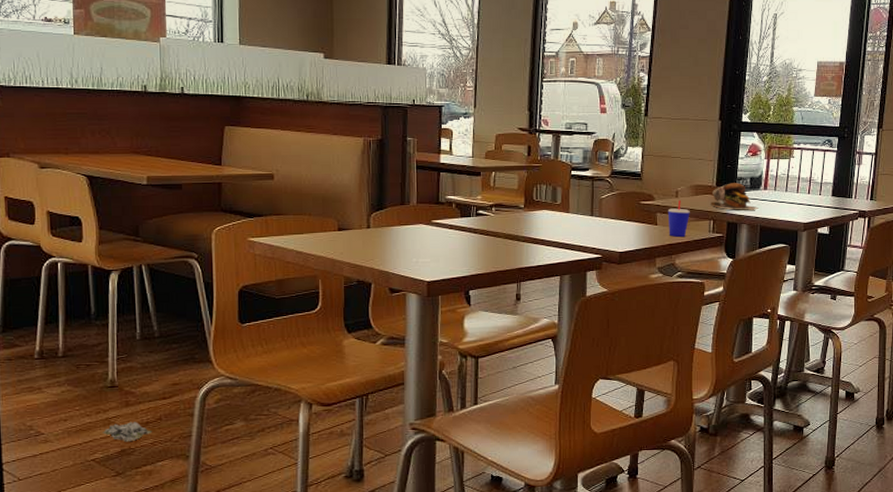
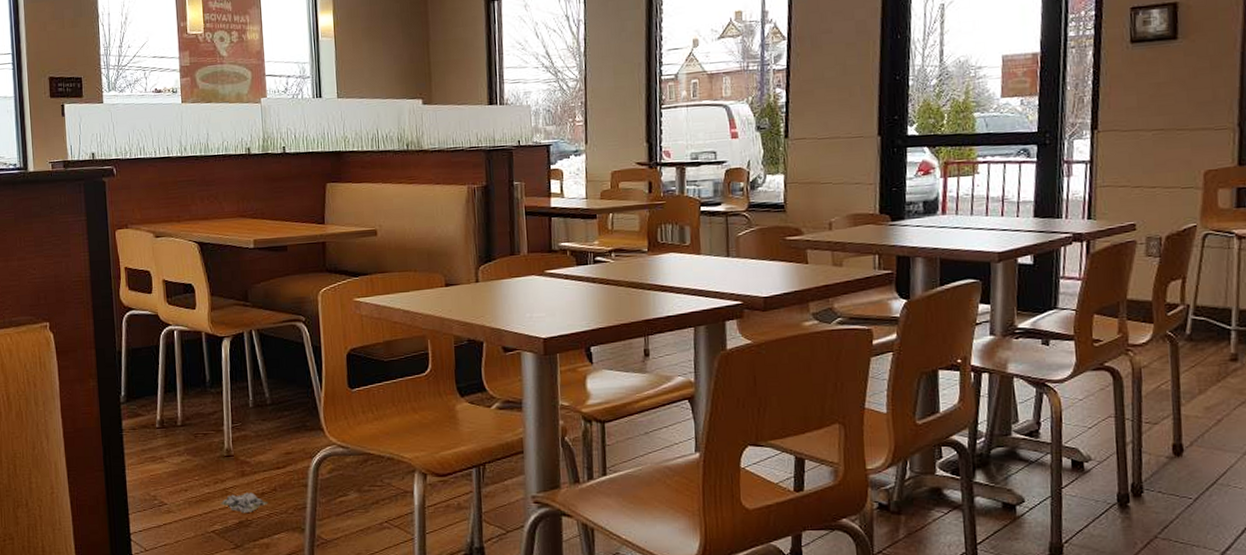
beverage cup: present [667,200,690,238] -> none [820,232,849,278]
burger: present [710,183,759,211] -> none [873,208,936,242]

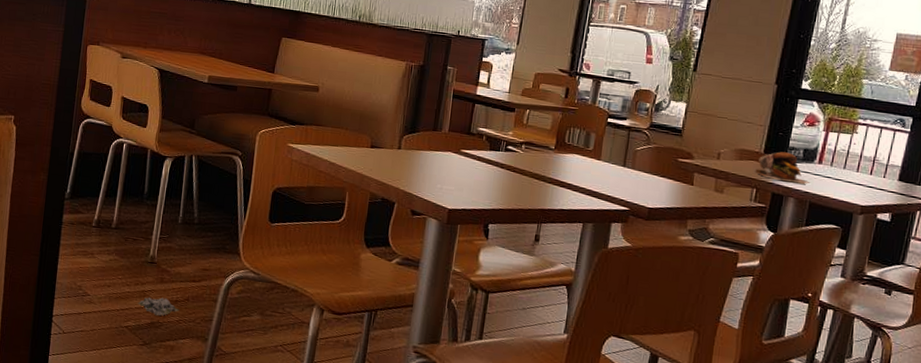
burger: none [873,208,936,242] -> present [755,151,810,185]

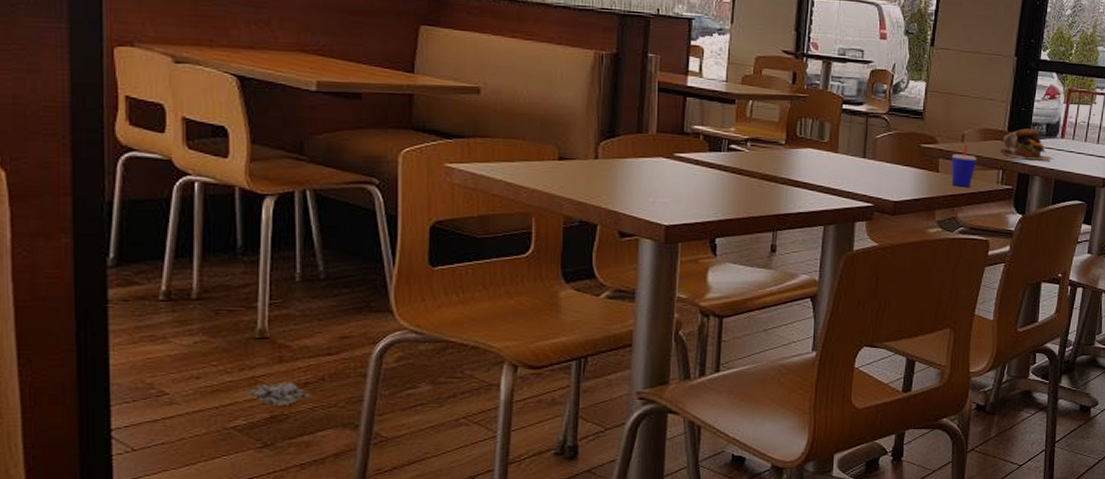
beverage cup: none [705,162,732,203] -> present [951,144,977,188]

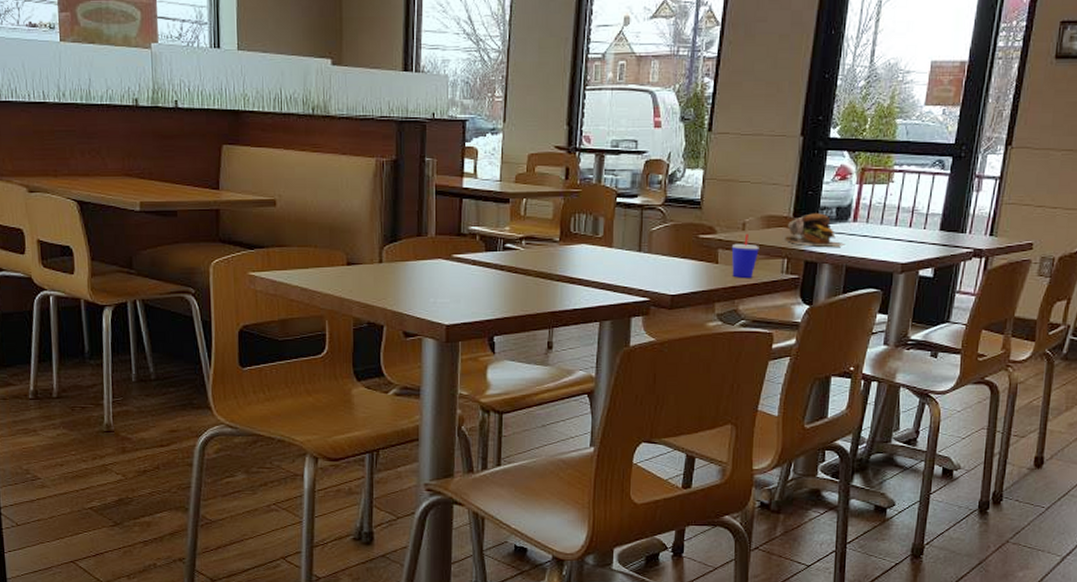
crumpled paper: present [246,382,313,407] -> none [99,470,151,491]

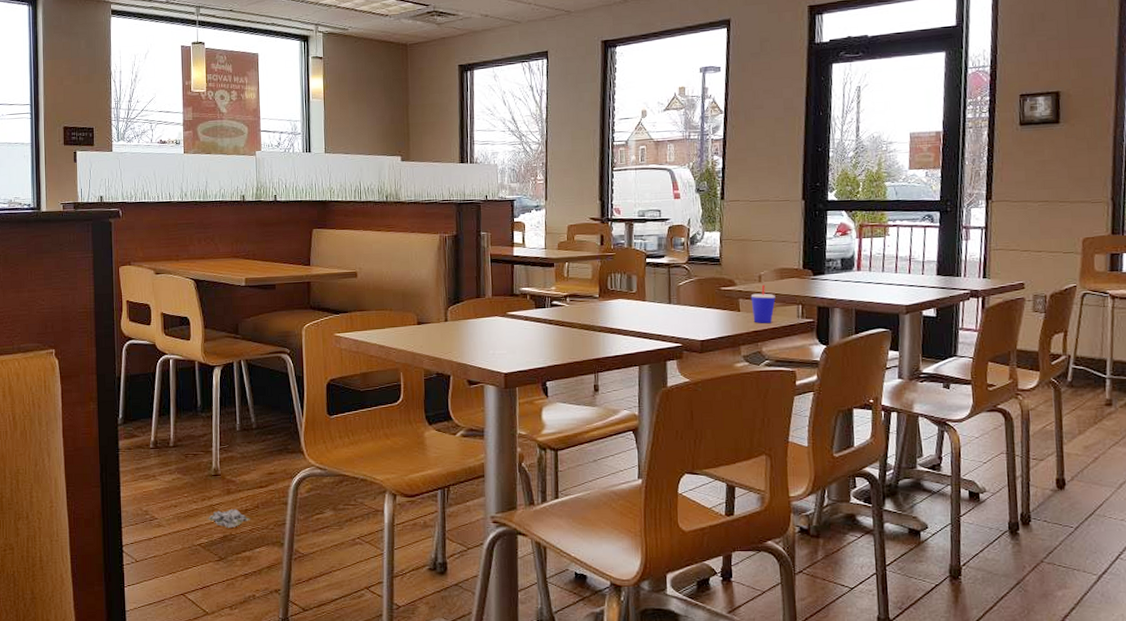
crumpled paper: none [99,470,151,491] -> present [207,509,251,529]
burger: present [785,213,845,248] -> none [797,264,852,294]

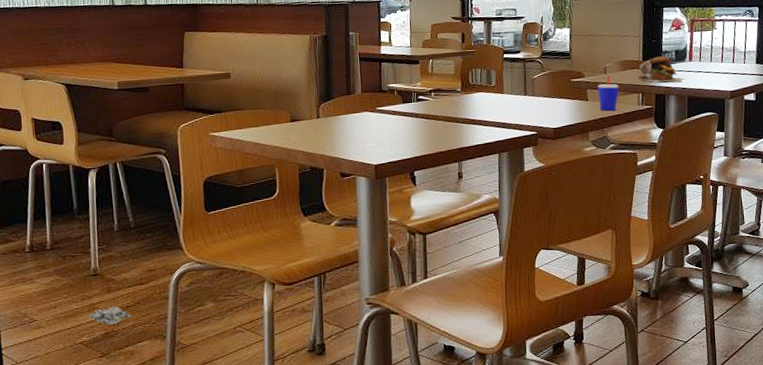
burger: none [797,264,852,294] -> present [638,56,685,83]

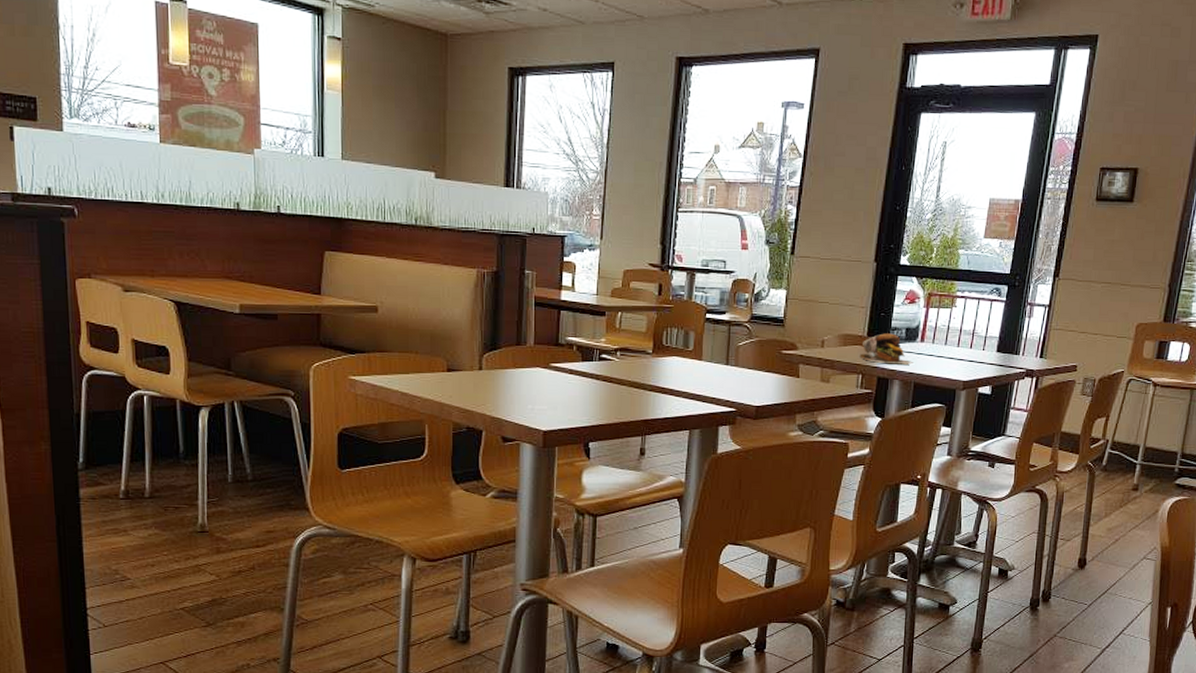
crumpled paper: present [88,306,133,326] -> none [192,570,245,592]
beverage cup: present [597,75,619,112] -> none [811,350,837,393]

